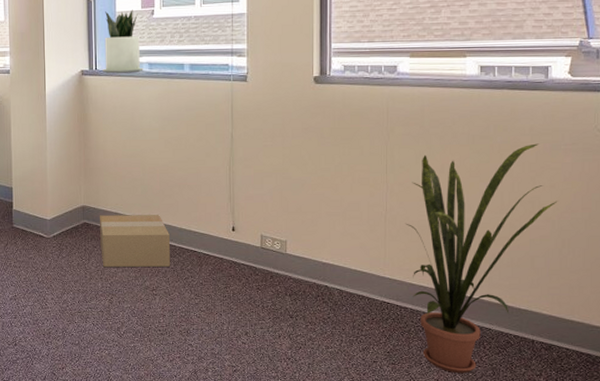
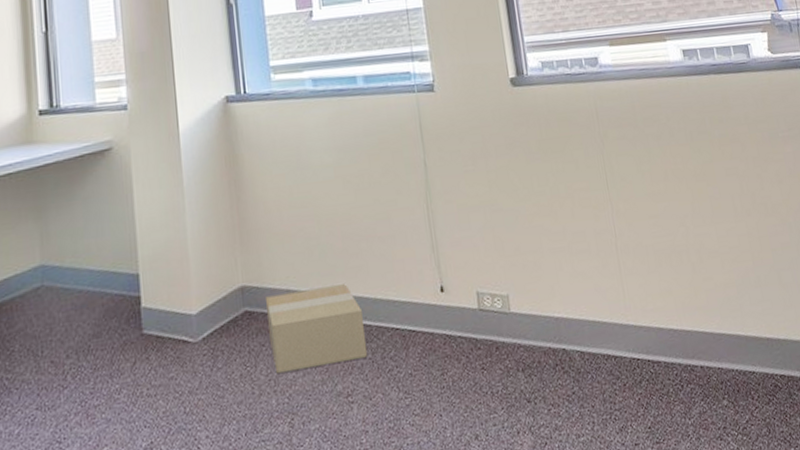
planter: present [102,9,143,74] -> none [251,12,306,98]
house plant: present [405,143,558,374] -> none [637,133,789,441]

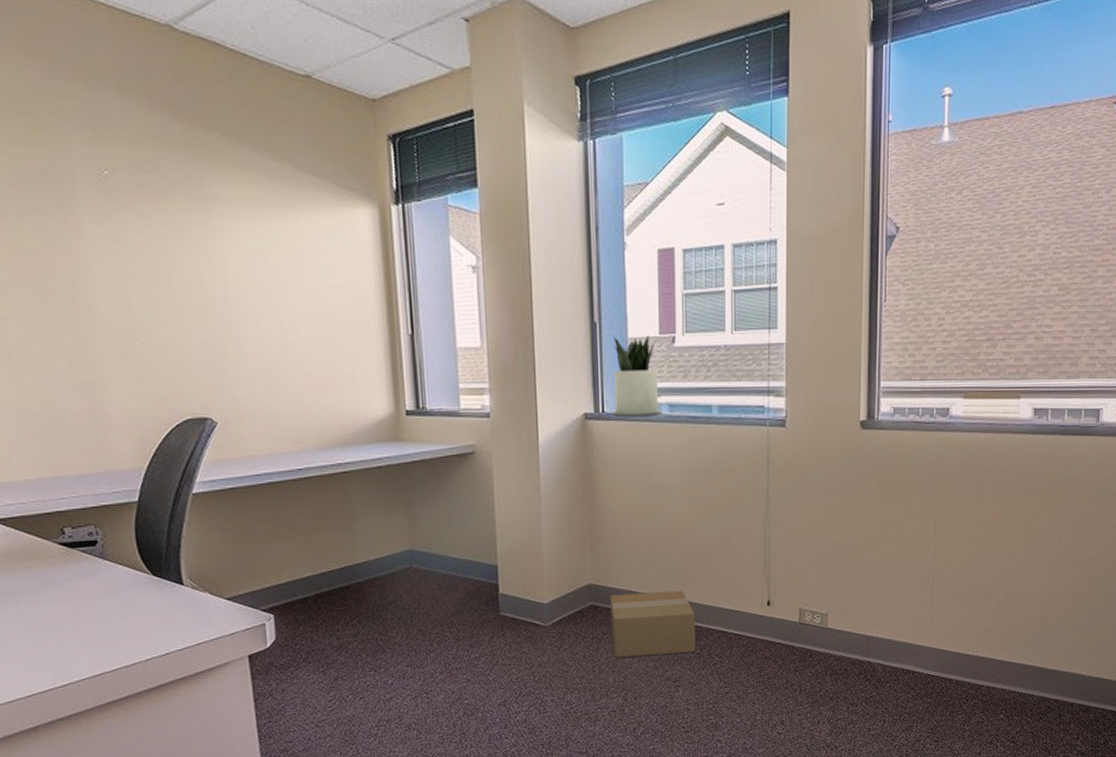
planter: none [251,12,306,98] -> present [610,335,663,418]

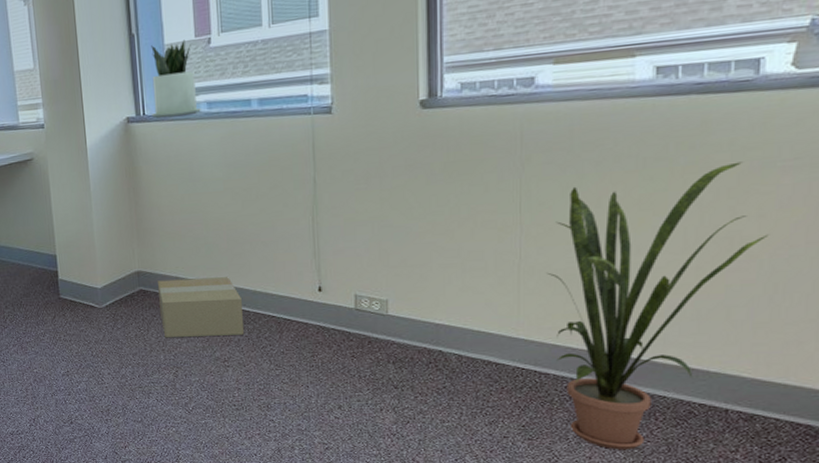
house plant: none [953,494,1102,745] -> present [547,161,770,450]

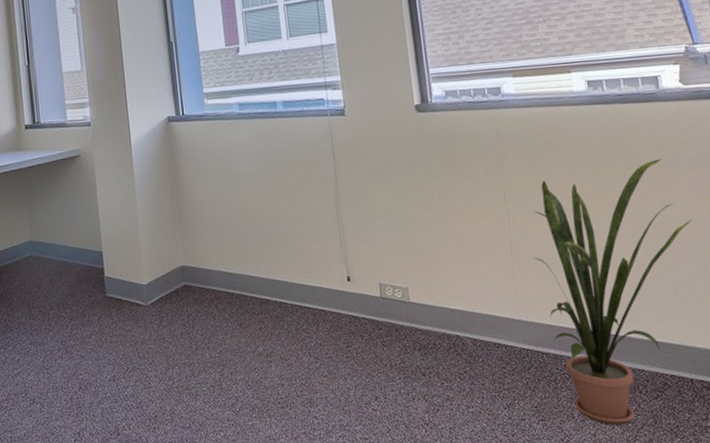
planter: present [151,39,201,119] -> none [188,48,234,118]
cardboard box: present [157,277,244,338] -> none [200,269,283,335]

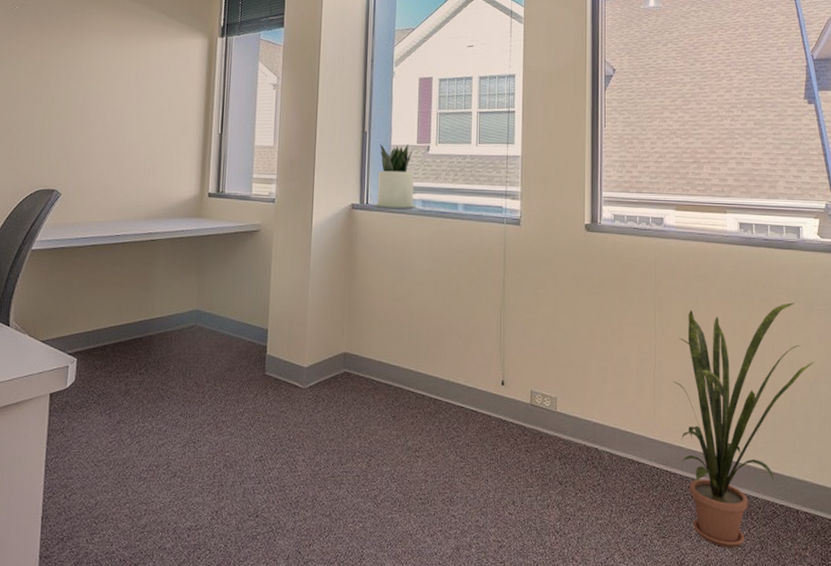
planter: none [188,48,234,118] -> present [373,144,416,210]

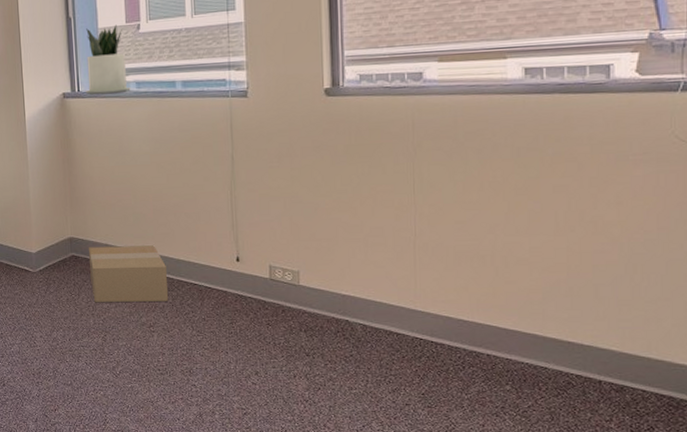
cardboard box: none [361,364,436,425] -> present [88,245,168,303]
house plant: present [674,302,814,548] -> none [439,154,627,419]

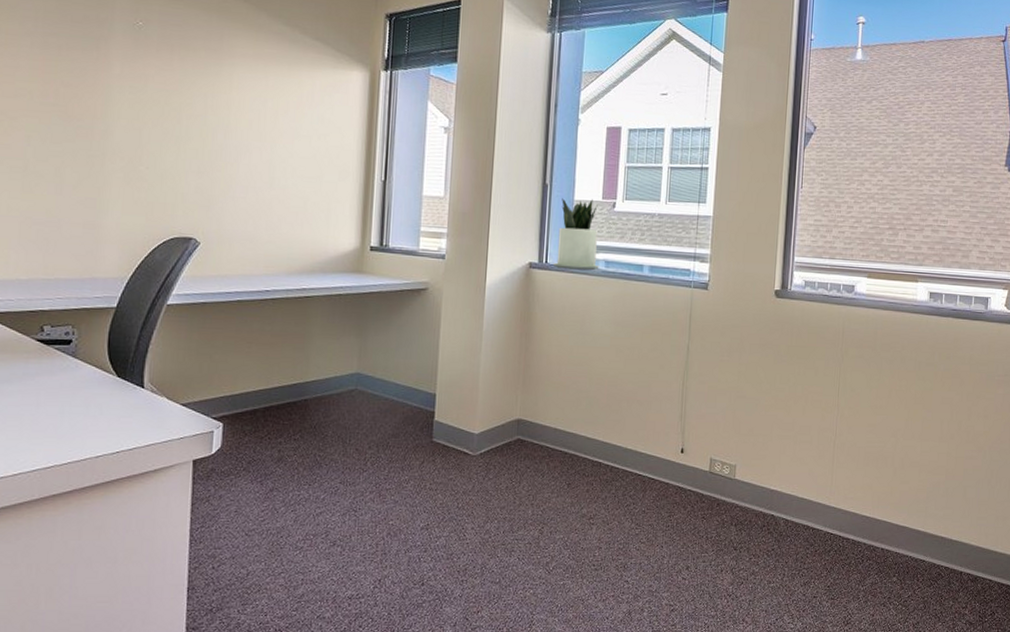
cardboard box: present [88,245,168,303] -> none [534,430,613,492]

